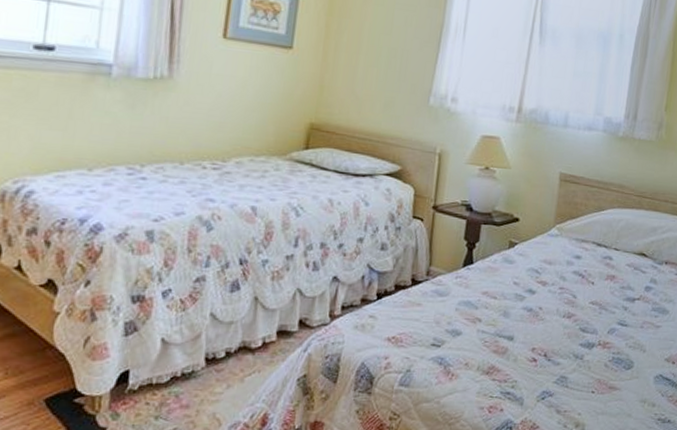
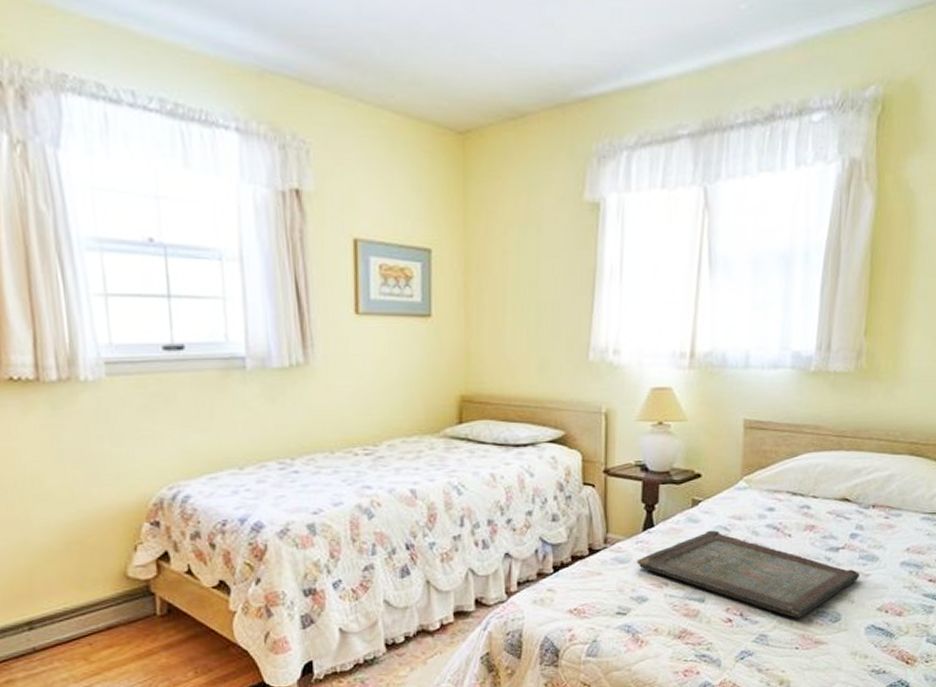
serving tray: none [454,272,652,362] -> present [636,530,860,618]

